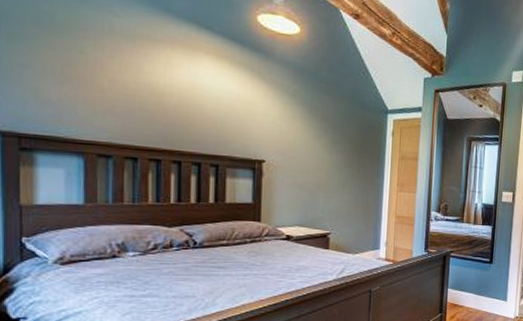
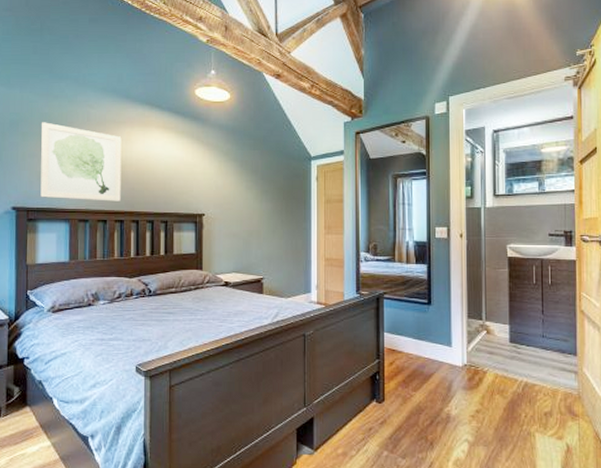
wall art: none [39,23,159,137] -> present [40,122,122,201]

